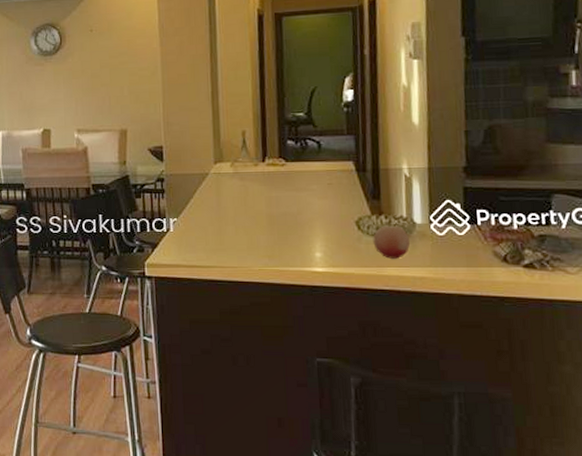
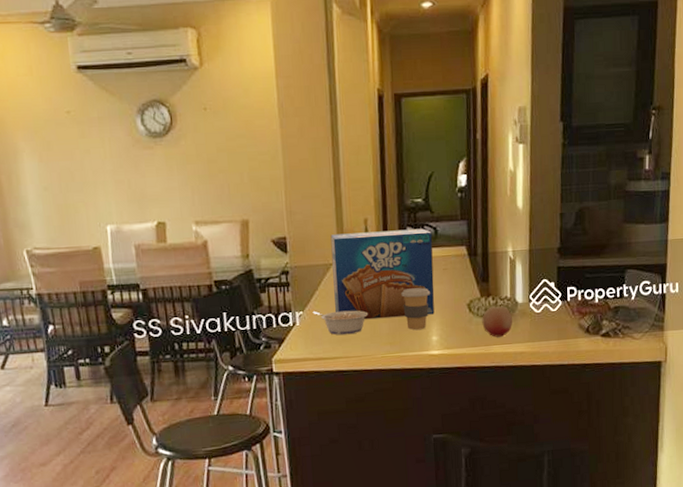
legume: none [187,219,245,245] -> present [312,310,369,335]
toaster pastry box: none [207,142,318,231] -> present [330,228,435,319]
coffee cup: none [281,201,314,244] -> present [401,287,431,330]

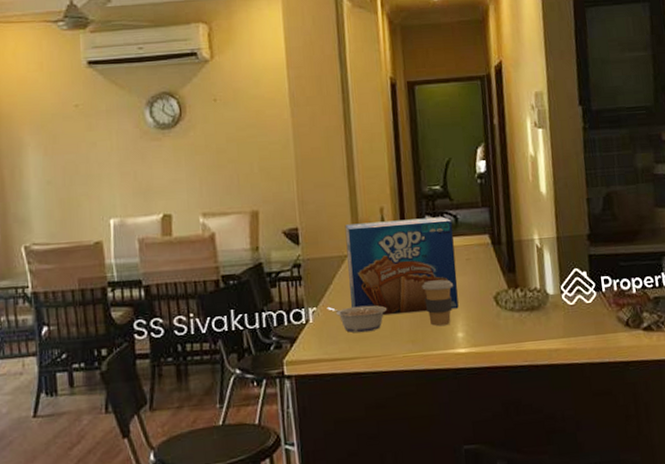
fruit: present [482,307,512,337] -> none [510,299,545,333]

